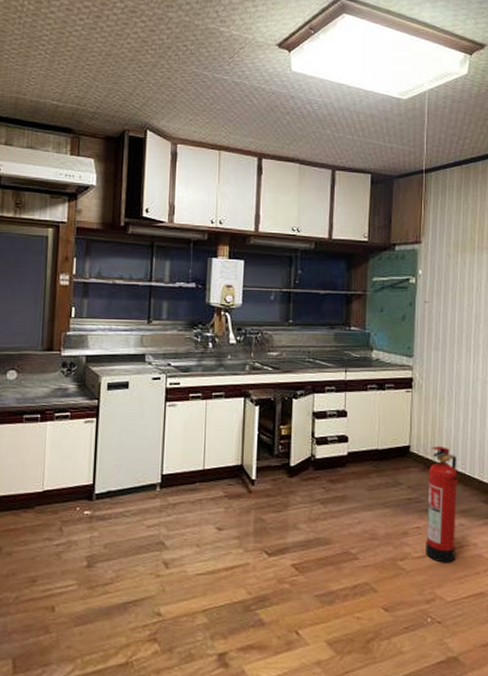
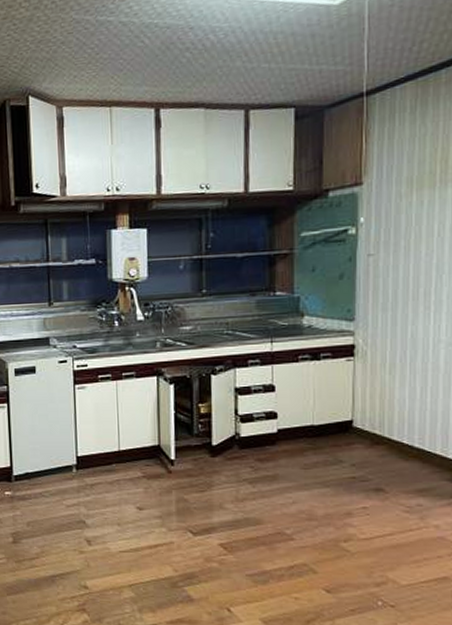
fire extinguisher: present [426,446,459,563] -> none [374,420,415,546]

